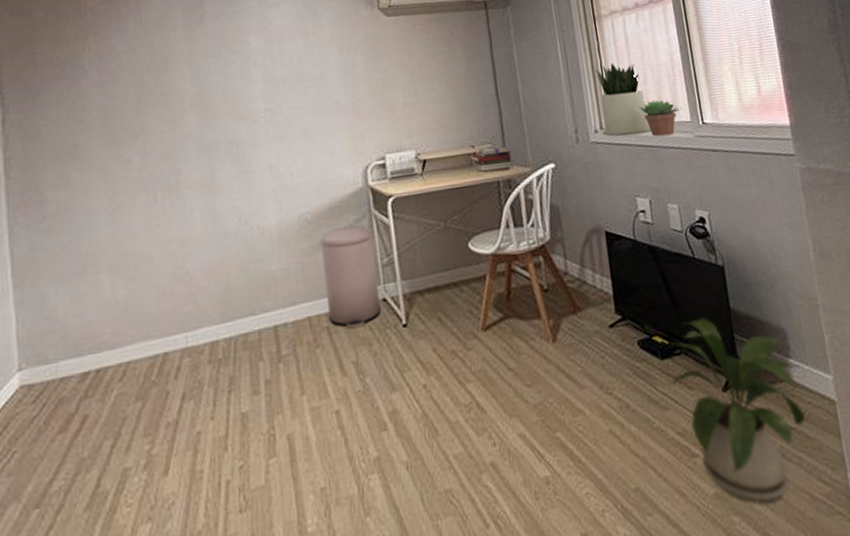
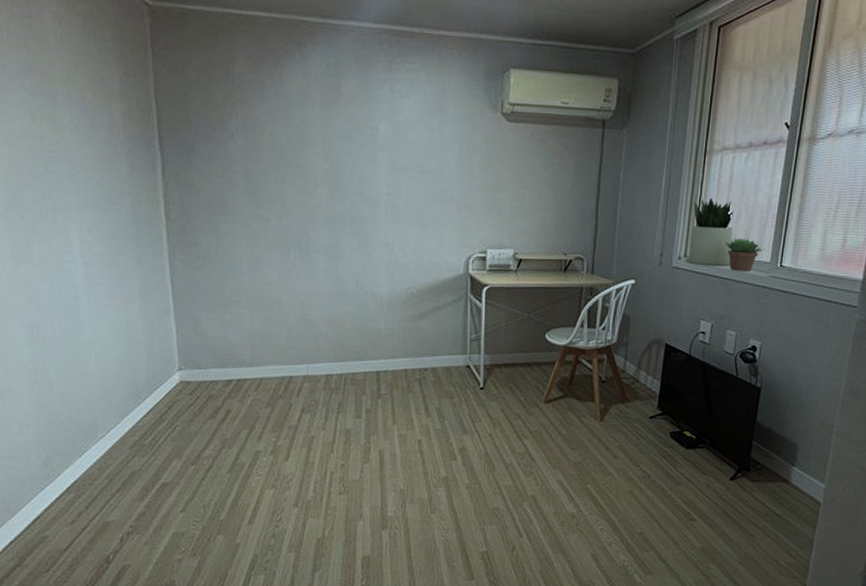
pedal bin: present [320,225,381,329] -> none [421,304,466,384]
books: present [470,145,514,172] -> none [561,256,599,279]
house plant: present [668,317,806,504] -> none [686,424,800,561]

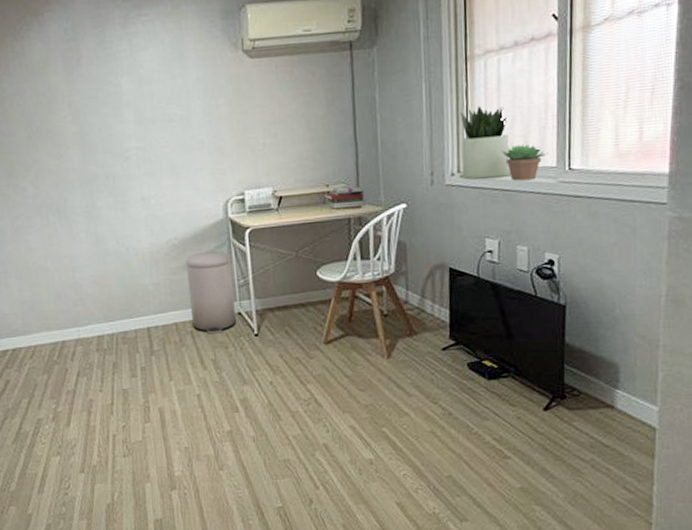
pedal bin: none [421,304,466,384] -> present [186,251,236,334]
books: none [561,256,599,279] -> present [324,185,366,209]

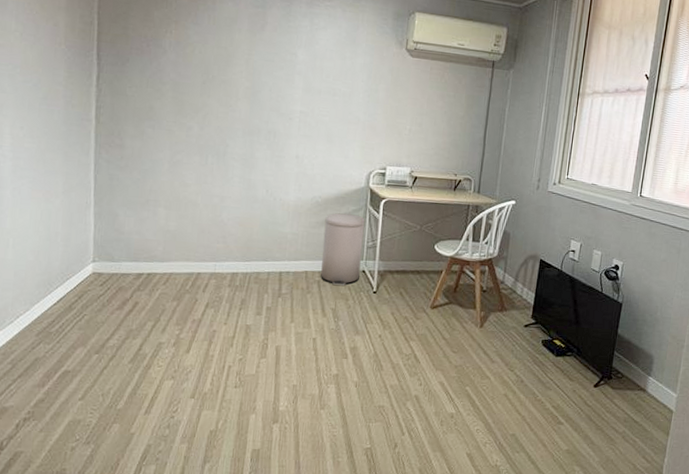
books: present [324,185,366,209] -> none [451,177,484,199]
planter: present [457,105,512,180] -> none [558,133,601,194]
succulent plant: present [502,144,548,181] -> none [594,169,627,200]

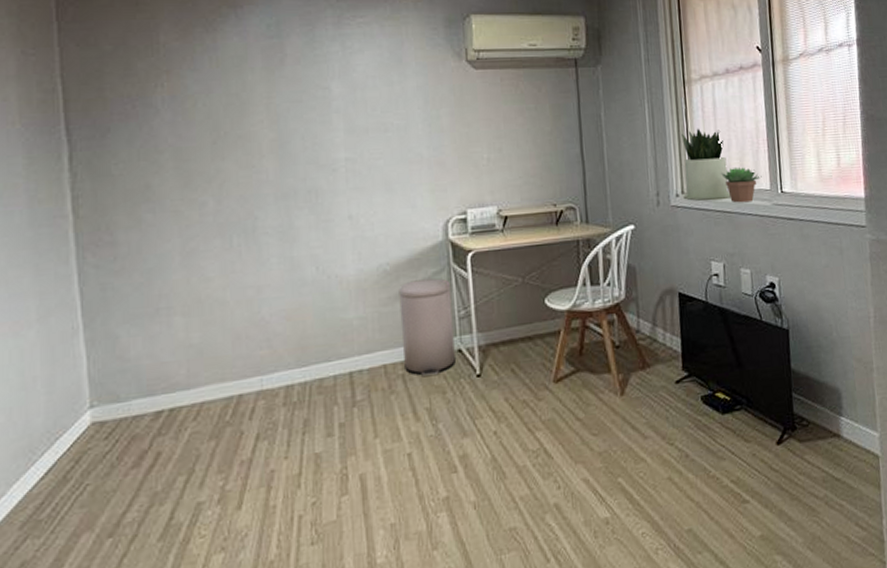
planter: none [558,133,601,194] -> present [681,128,731,202]
succulent plant: none [594,169,627,200] -> present [721,166,762,203]

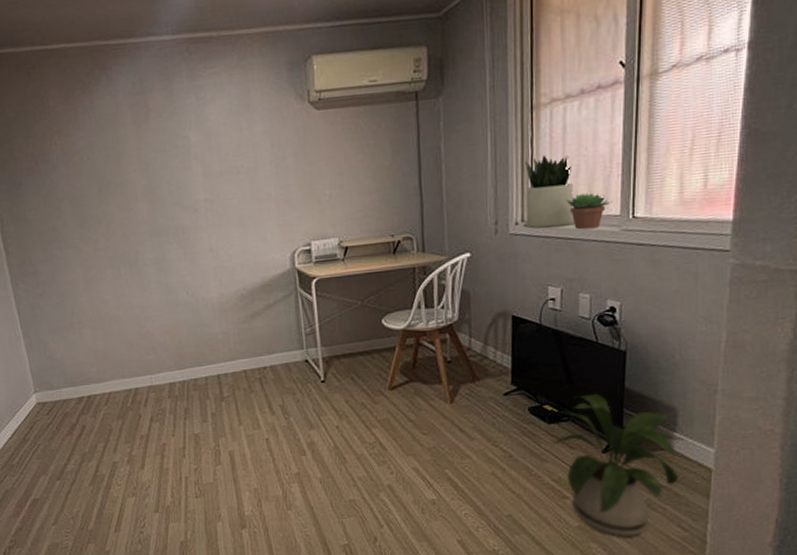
pedal bin: present [398,278,456,377] -> none [254,301,303,381]
house plant: none [726,376,851,545] -> present [551,393,683,538]

